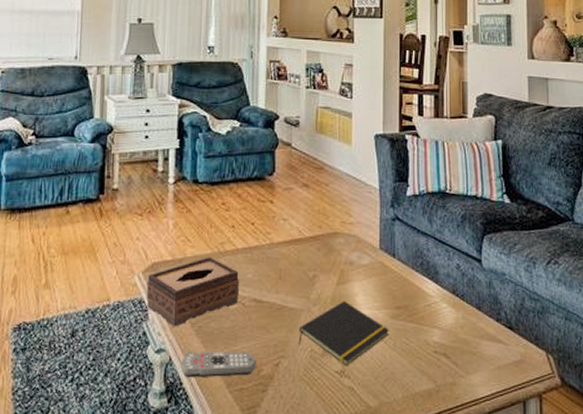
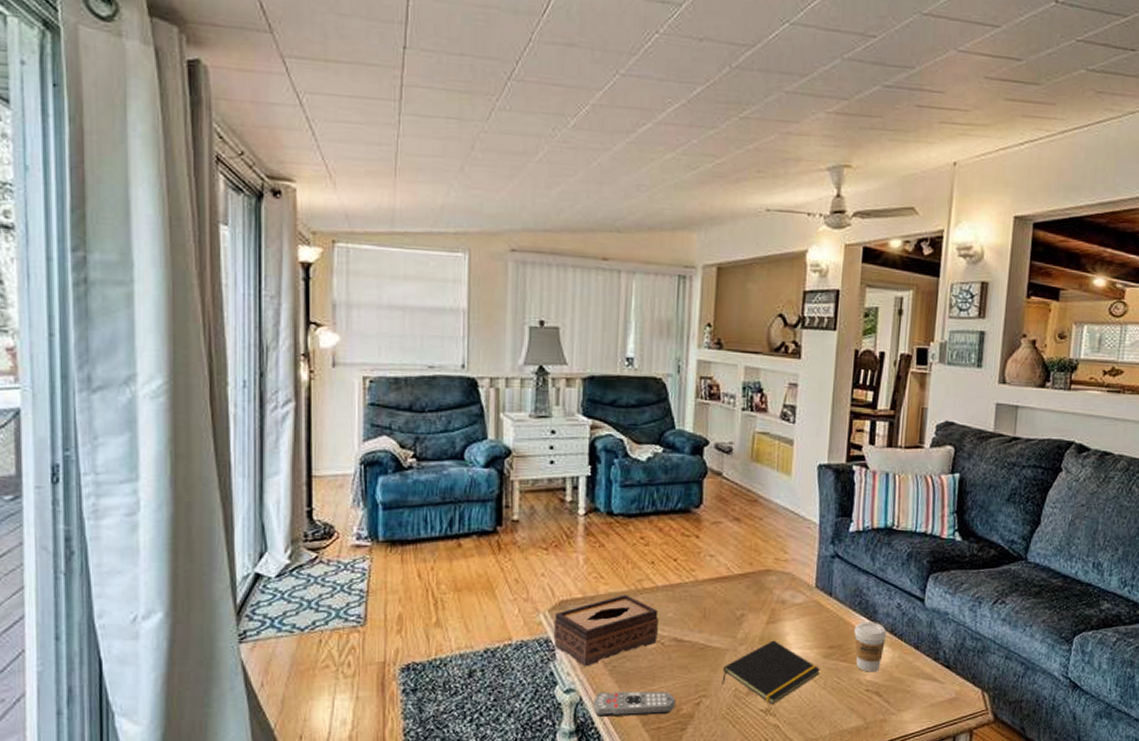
coffee cup: none [418,282,449,333] -> present [854,622,887,672]

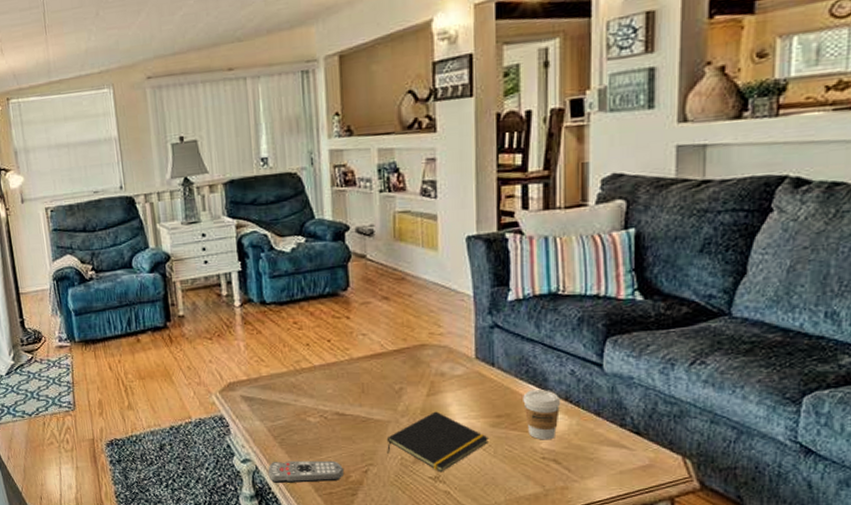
tissue box: present [553,594,659,667] -> none [225,375,320,440]

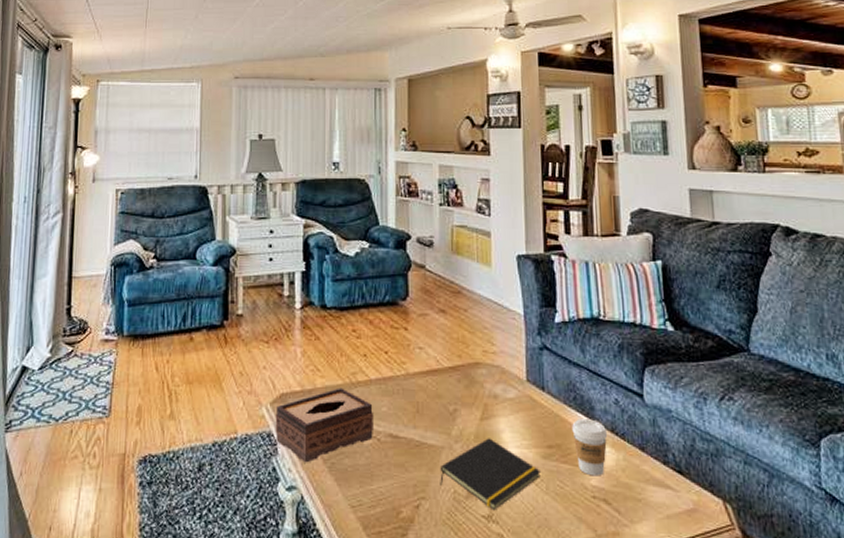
tissue box: none [225,375,320,440] -> present [275,388,373,463]
remote control: present [268,460,344,484] -> none [314,490,394,519]

